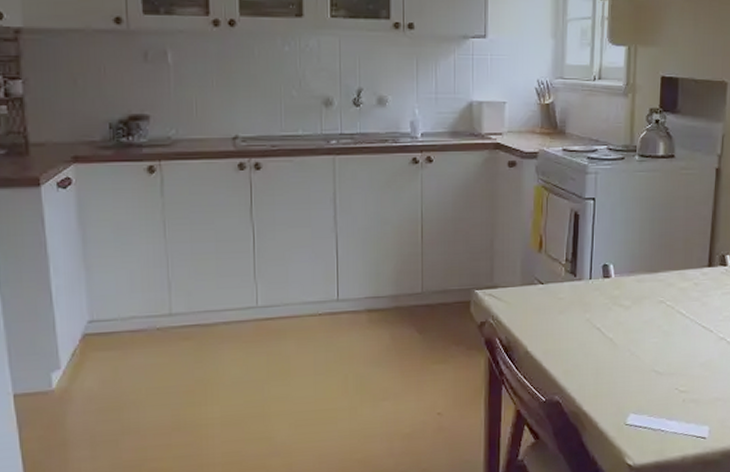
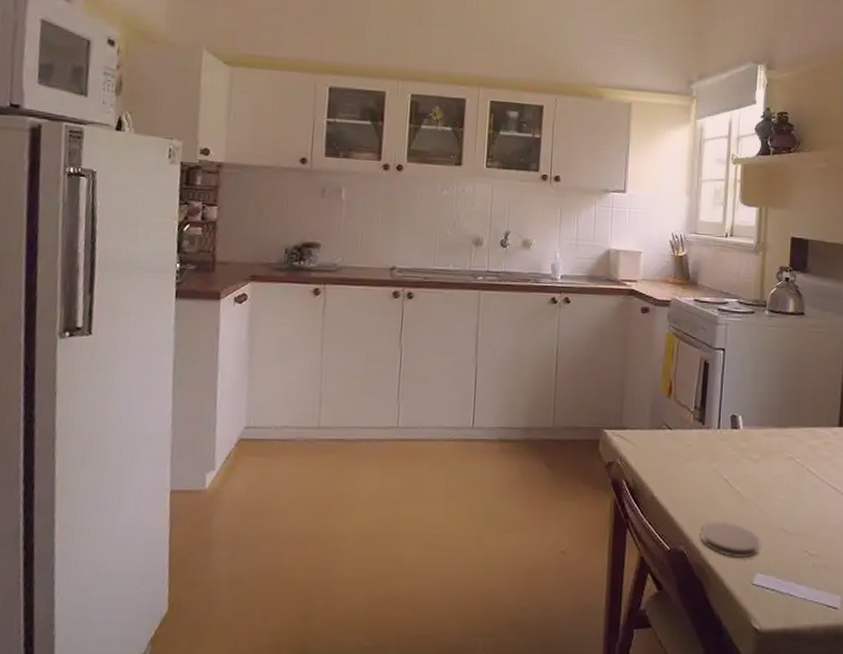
coaster: none [576,368,632,403] -> present [701,521,760,559]

